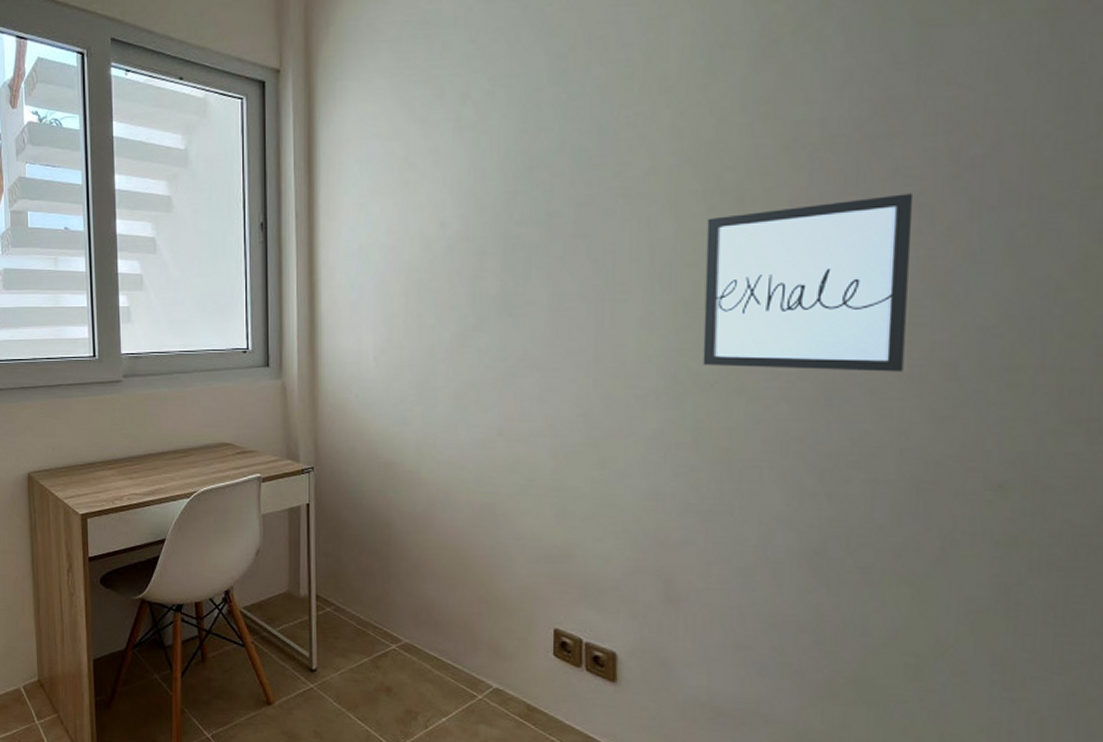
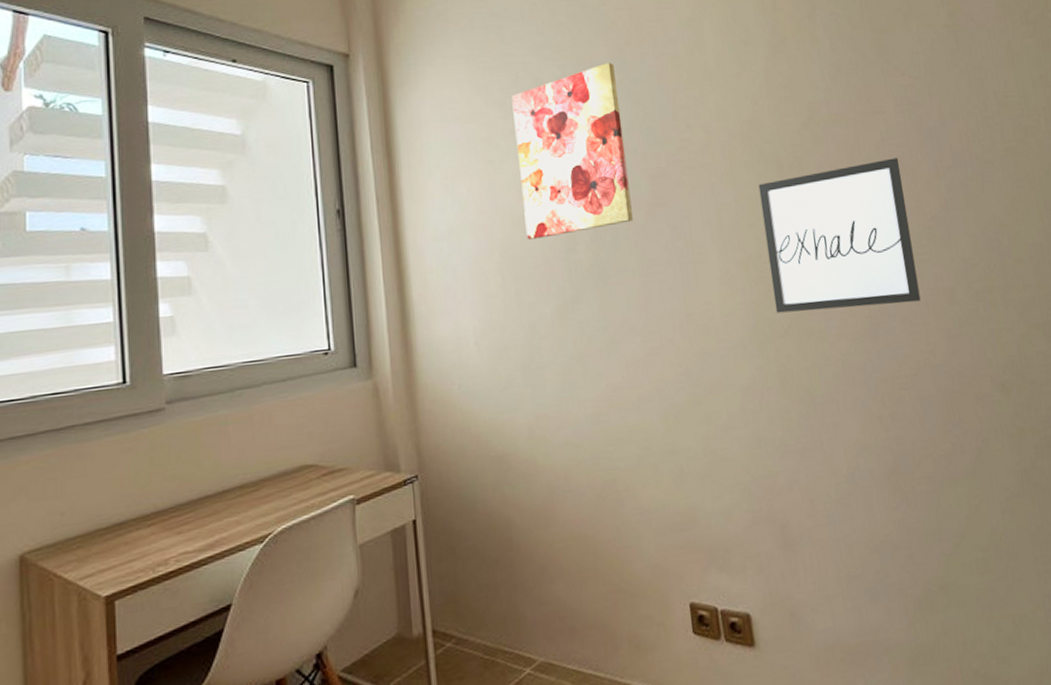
wall art: none [434,73,553,263] -> present [511,62,633,240]

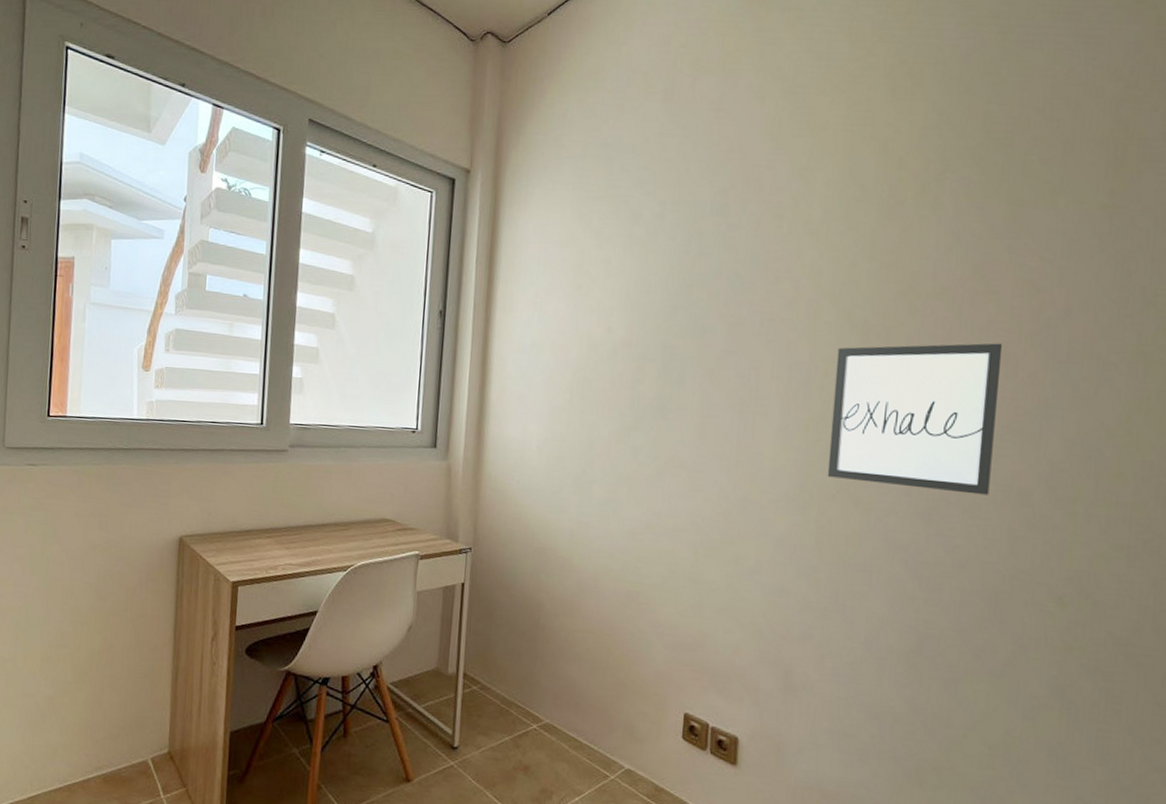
wall art: present [511,62,633,240] -> none [599,205,714,366]

